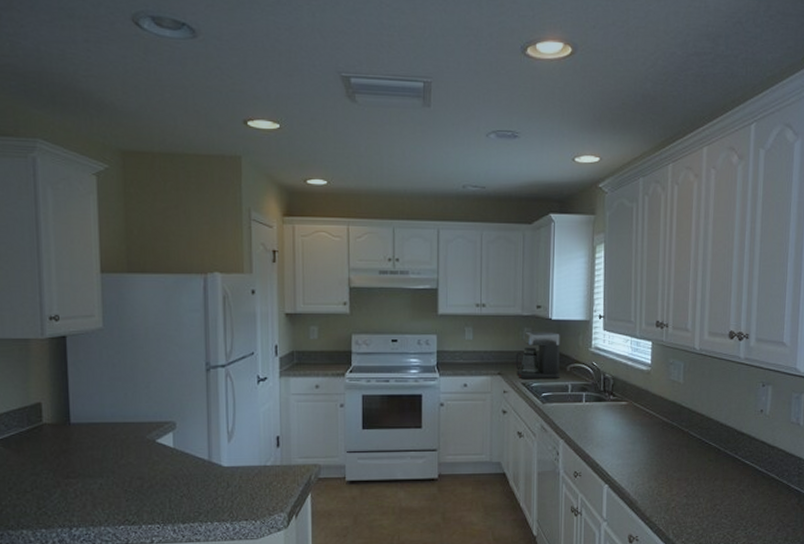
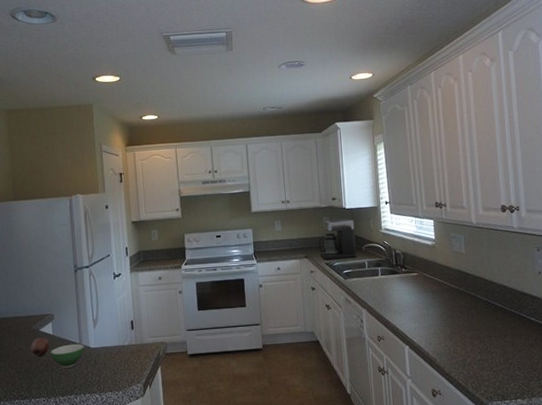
fruit: none [143,450,169,473] -> present [30,337,50,356]
bowl: none [169,460,216,491] -> present [50,343,85,369]

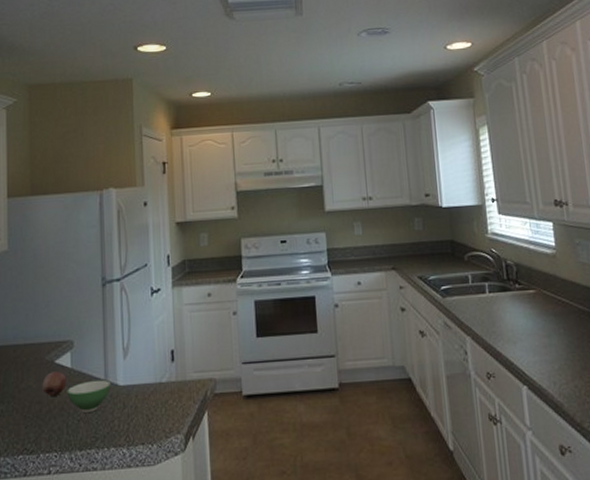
coffee maker: present [318,218,357,261] -> none [408,219,457,273]

